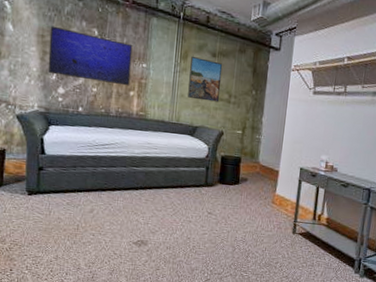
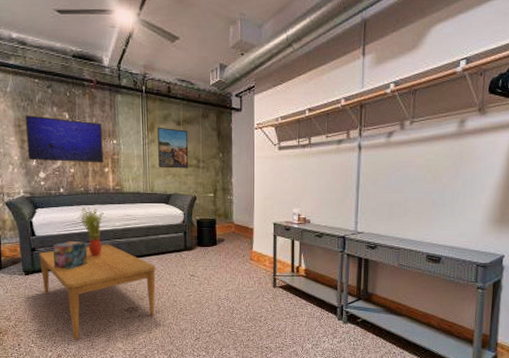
coffee table: none [46,170,172,270] -> present [39,244,156,340]
decorative box: none [61,163,101,194] -> present [52,240,88,269]
potted plant: none [95,129,123,183] -> present [79,206,104,256]

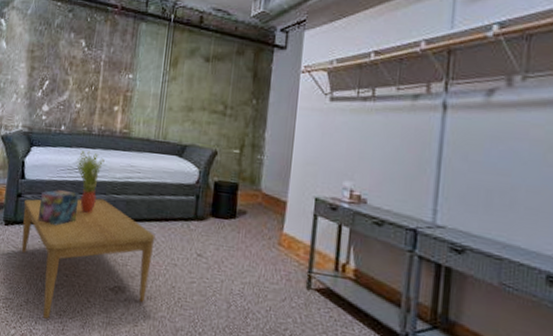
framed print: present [25,115,104,163] -> none [34,40,120,100]
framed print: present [157,127,189,169] -> none [177,62,218,115]

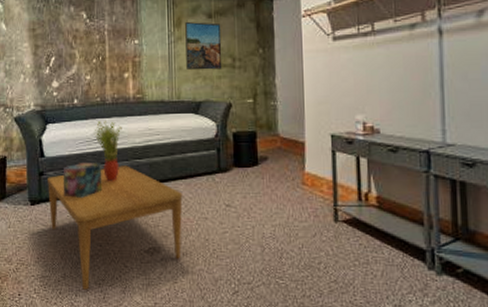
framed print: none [177,62,218,115] -> present [185,21,222,70]

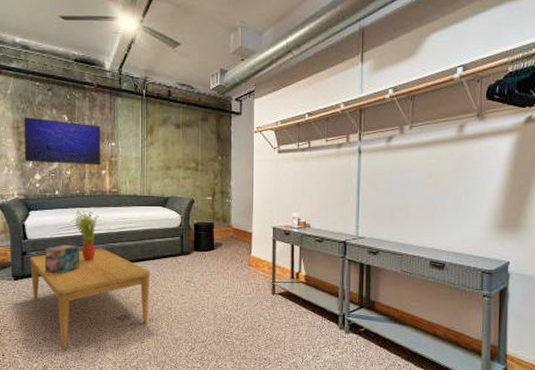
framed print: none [40,17,123,68] -> present [24,117,101,166]
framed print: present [185,21,222,70] -> none [157,129,188,171]

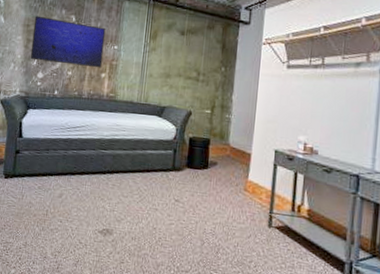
coffee table: present [30,248,151,350] -> none [19,153,139,259]
decorative box: present [44,244,80,274] -> none [35,146,72,178]
potted plant: present [73,209,99,261] -> none [68,112,94,166]

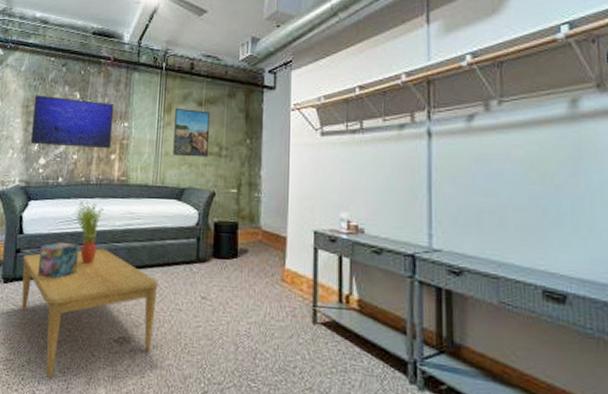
coffee table: none [19,153,139,259] -> present [21,248,158,378]
decorative box: none [35,146,72,178] -> present [38,241,80,279]
potted plant: none [68,112,94,166] -> present [74,200,104,264]
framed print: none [156,35,192,81] -> present [173,107,211,157]

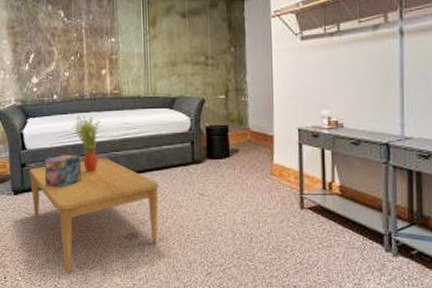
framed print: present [30,95,114,149] -> none [18,15,101,65]
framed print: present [173,107,211,157] -> none [160,20,196,68]

